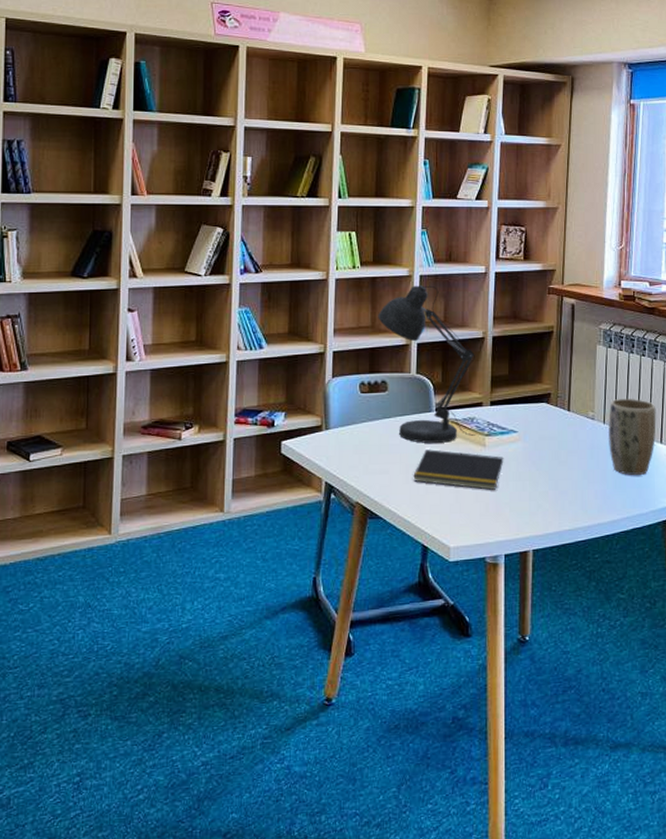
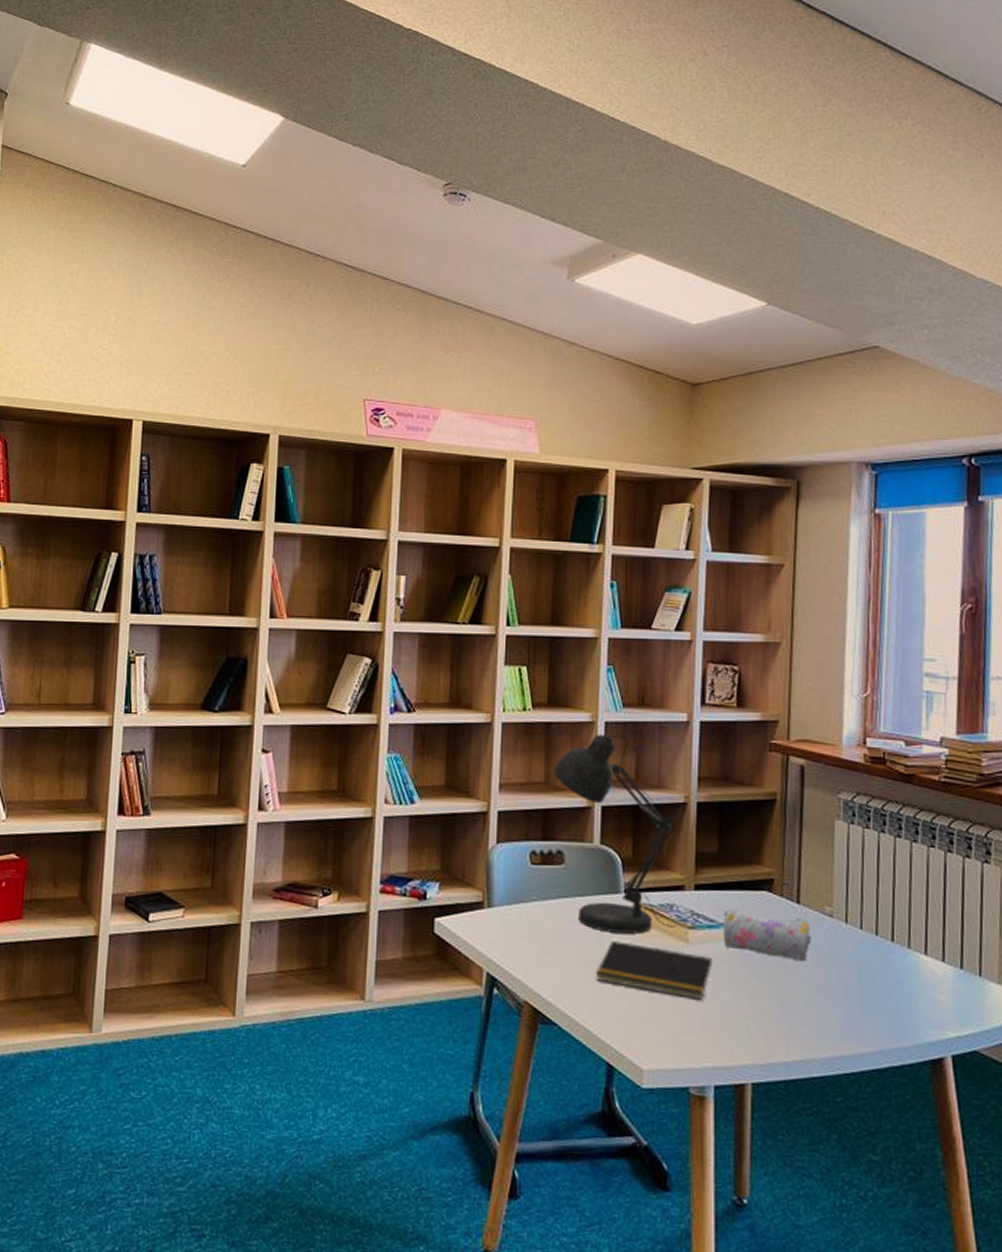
pencil case: none [511,417,578,455] -> present [722,907,812,962]
plant pot: present [607,398,657,476] -> none [851,891,919,997]

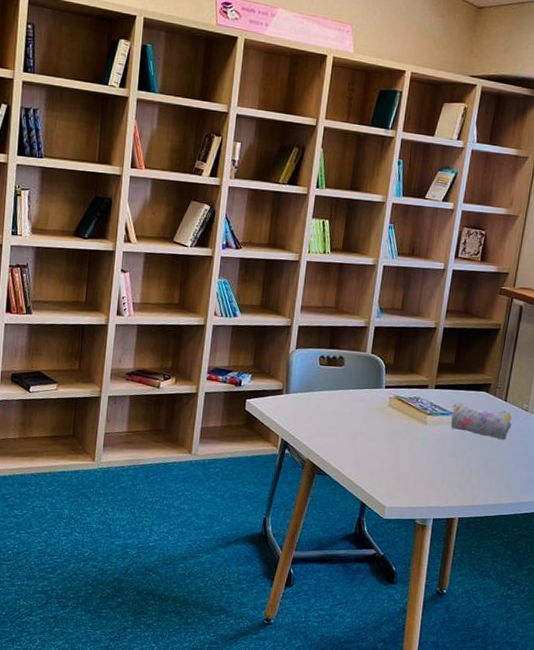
desk lamp: present [553,734,677,934] -> none [342,274,426,417]
notepad: present [596,941,713,1000] -> none [359,421,442,462]

